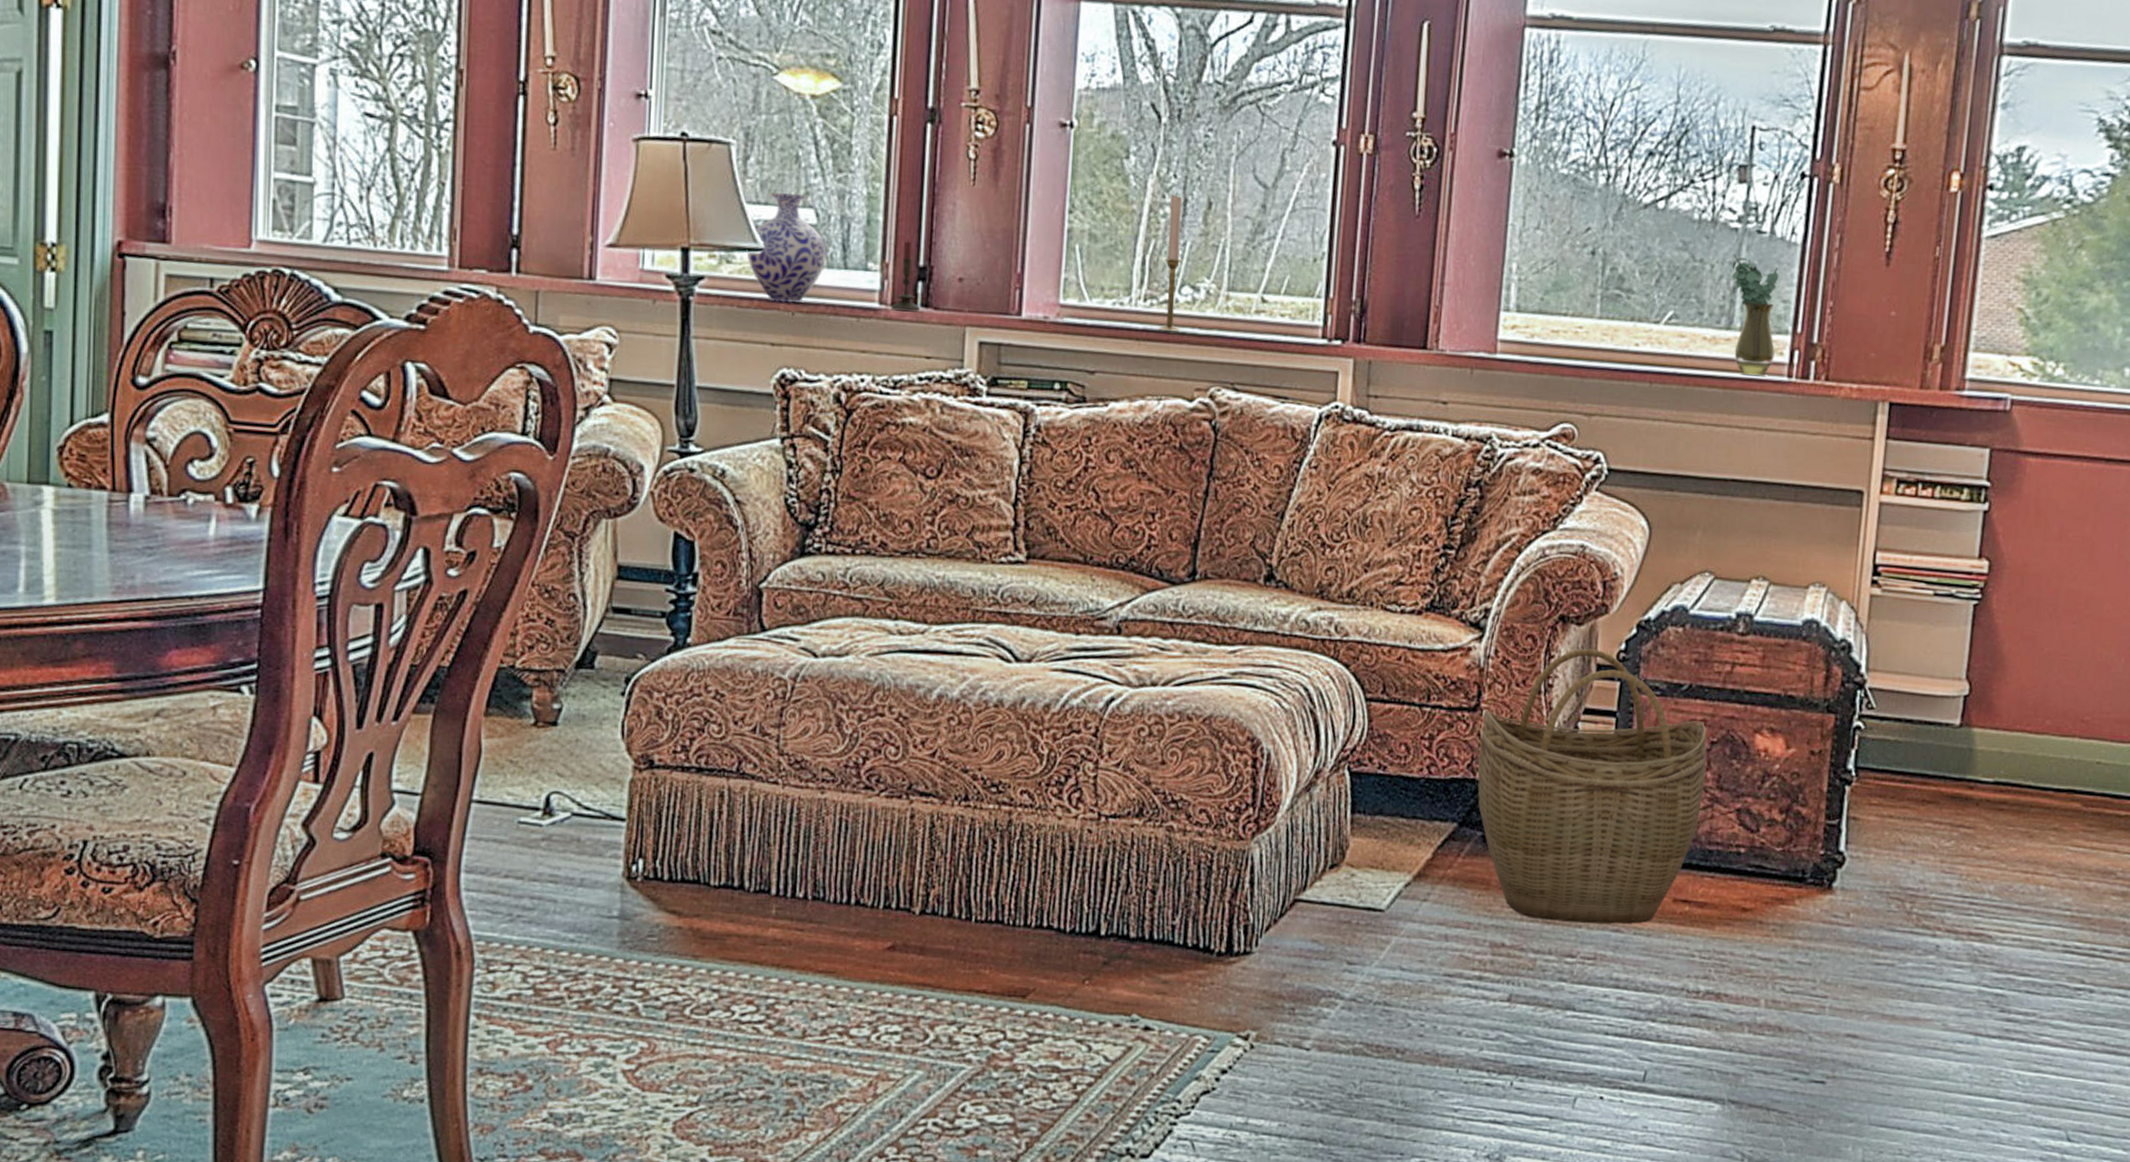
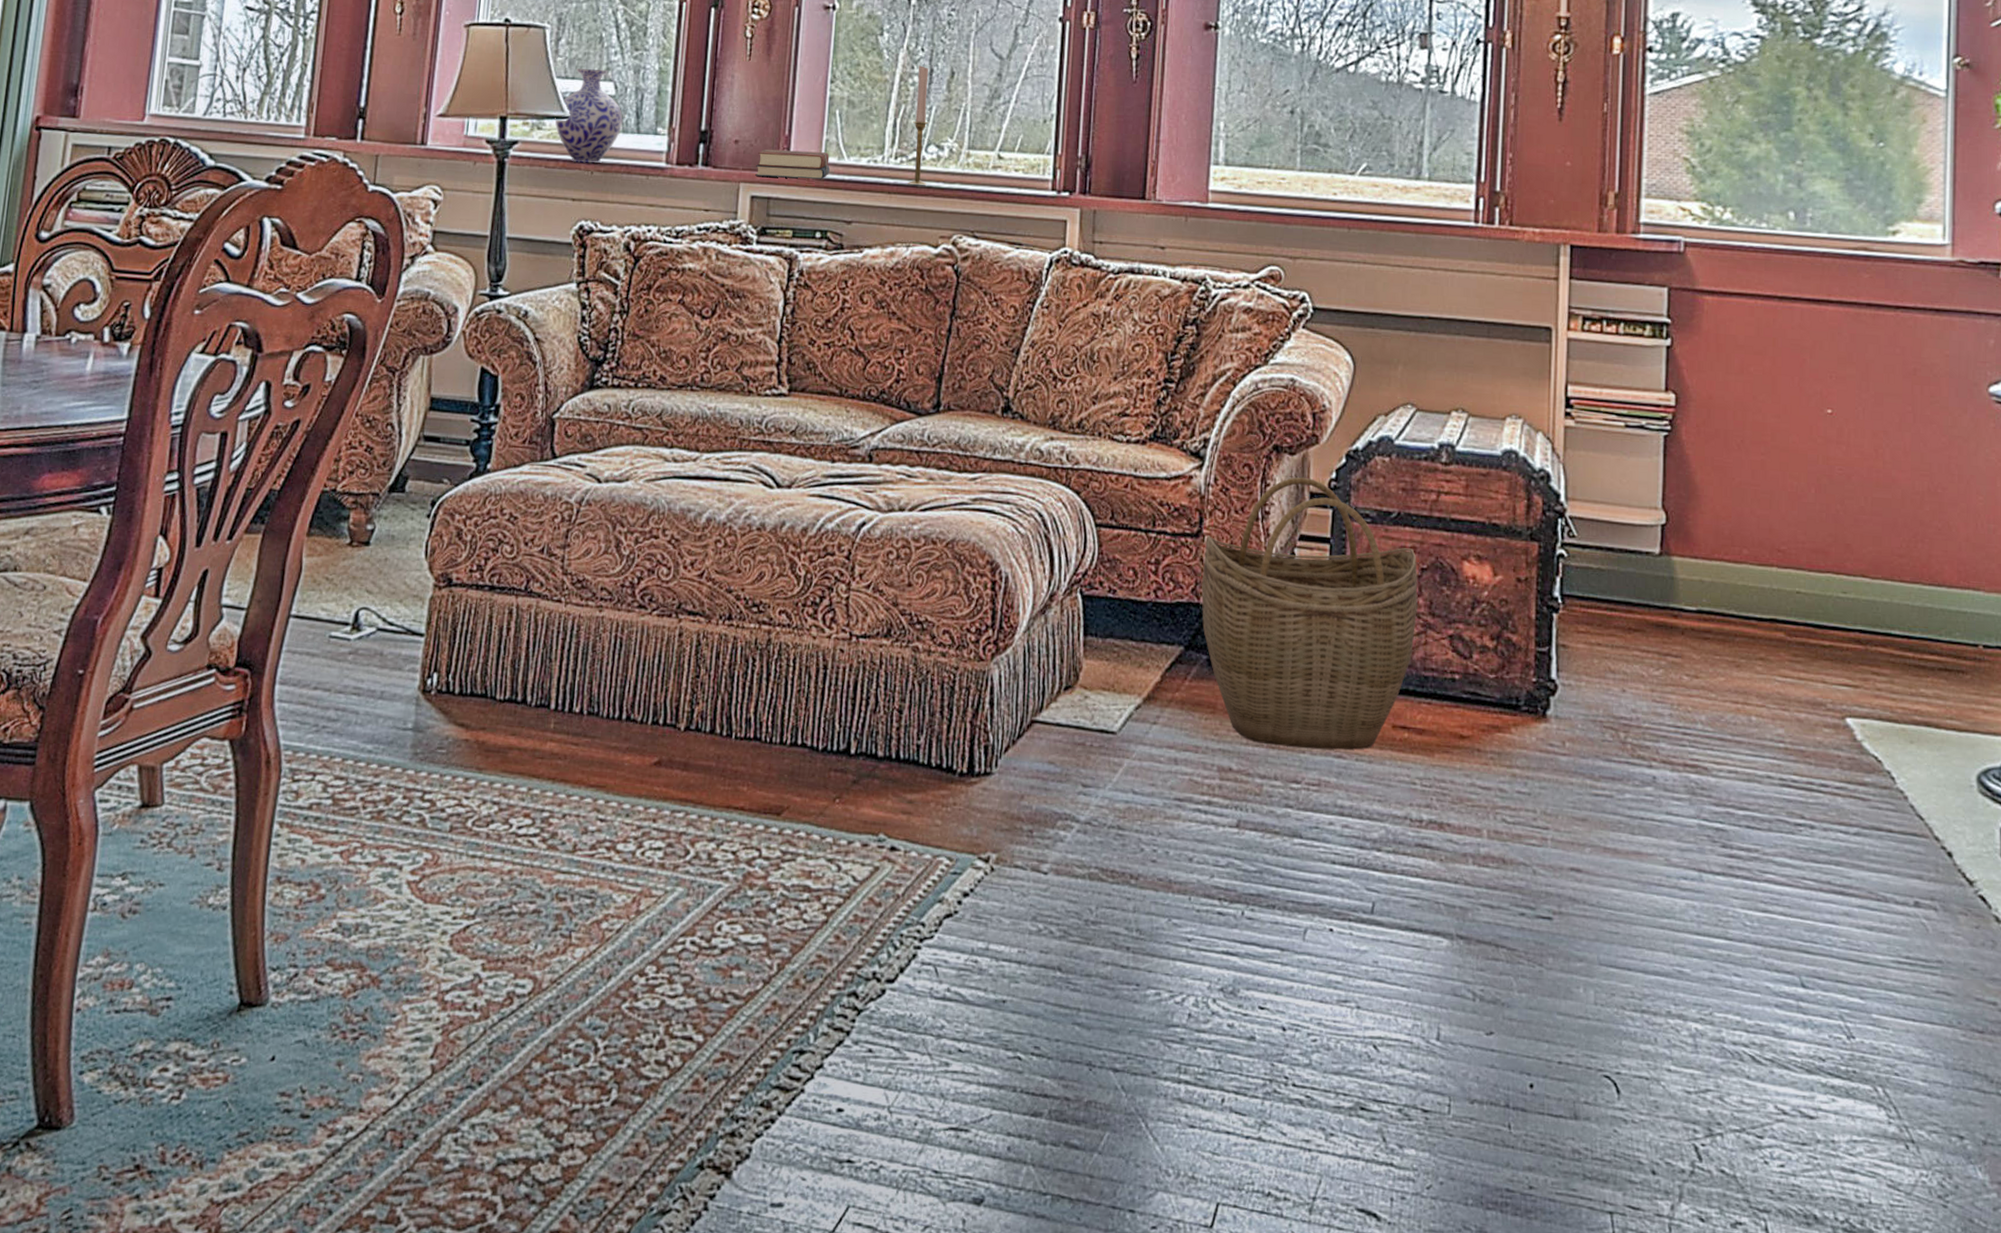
candle: present [891,240,920,312] -> none [676,107,701,170]
books: none [983,288,1069,324] -> present [755,149,830,180]
vase: present [1732,253,1779,376] -> none [1418,111,1461,221]

